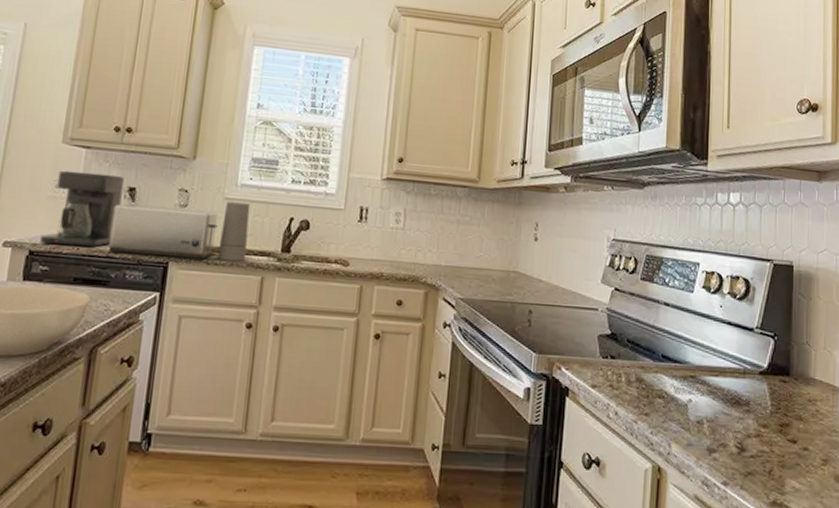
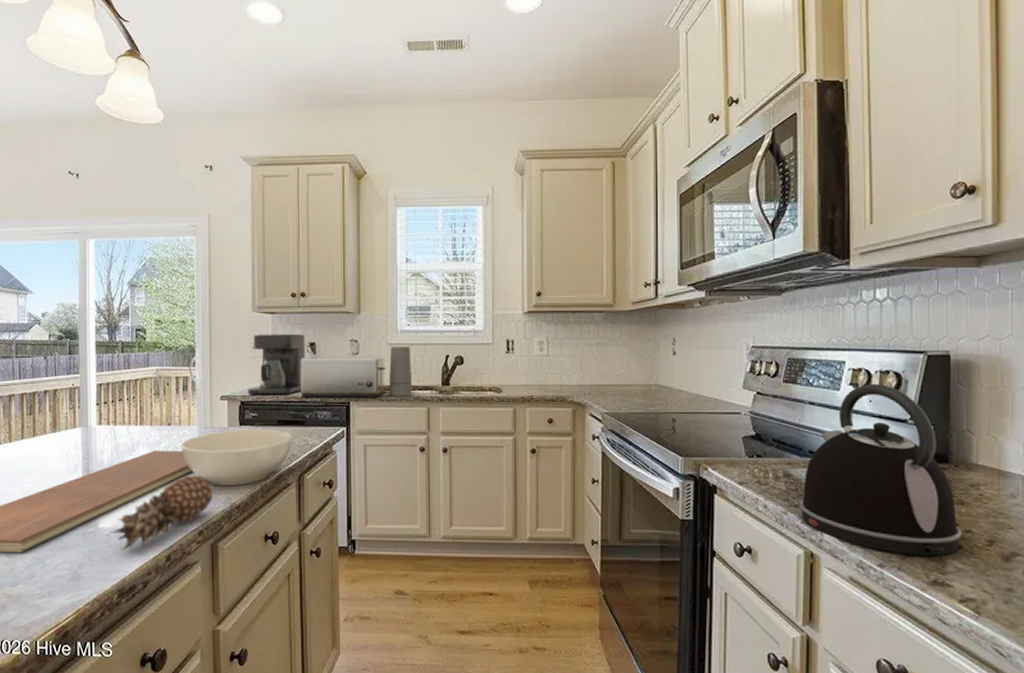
kettle: none [649,288,800,475] -> present [799,383,962,556]

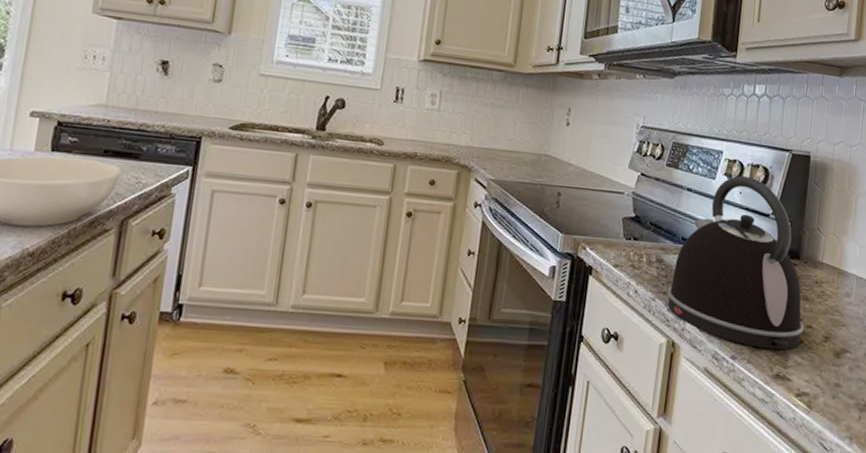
coffee maker: present [247,333,305,395] -> none [68,41,157,120]
toaster: present [300,356,386,399] -> none [140,77,252,136]
canister: present [389,346,412,397] -> none [252,78,286,138]

